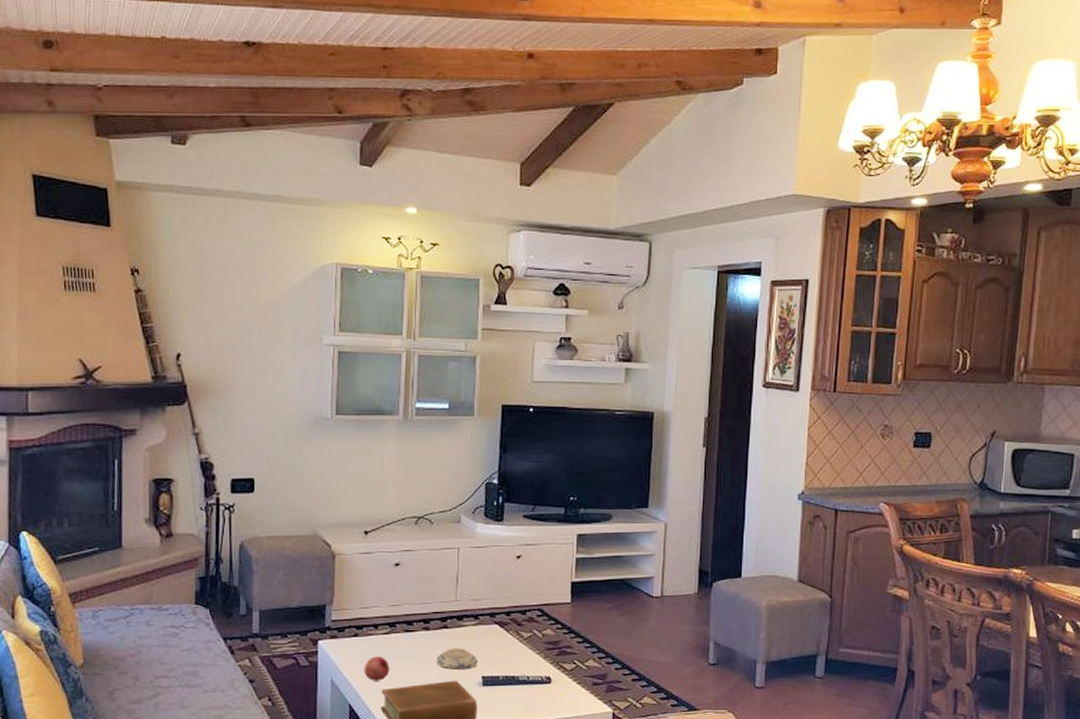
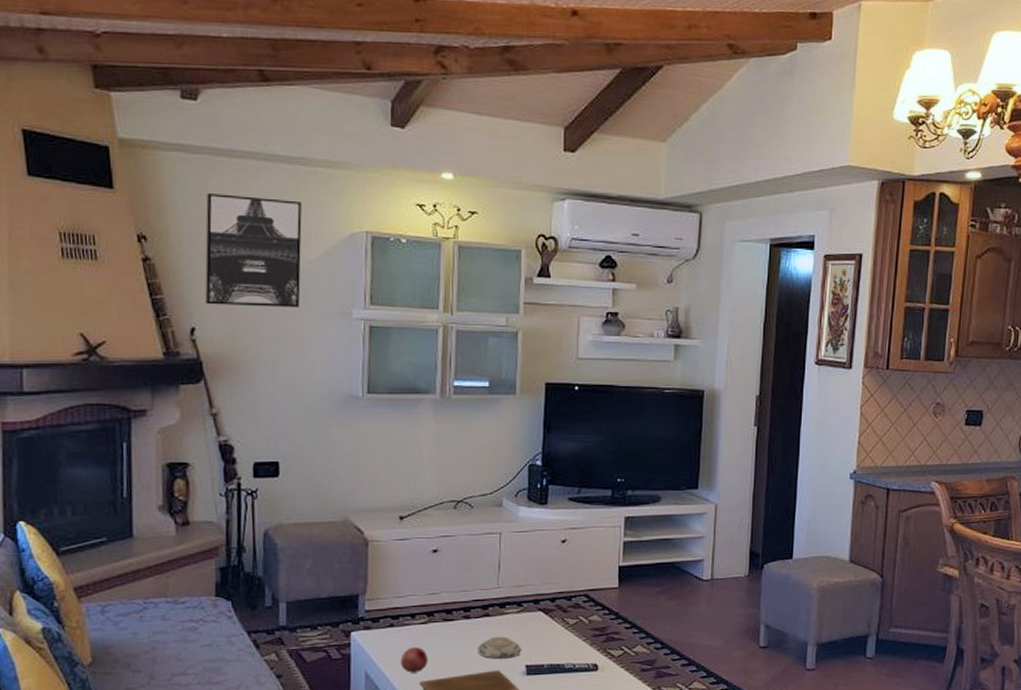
wall art: none [190,230,278,335] -> present [204,194,302,308]

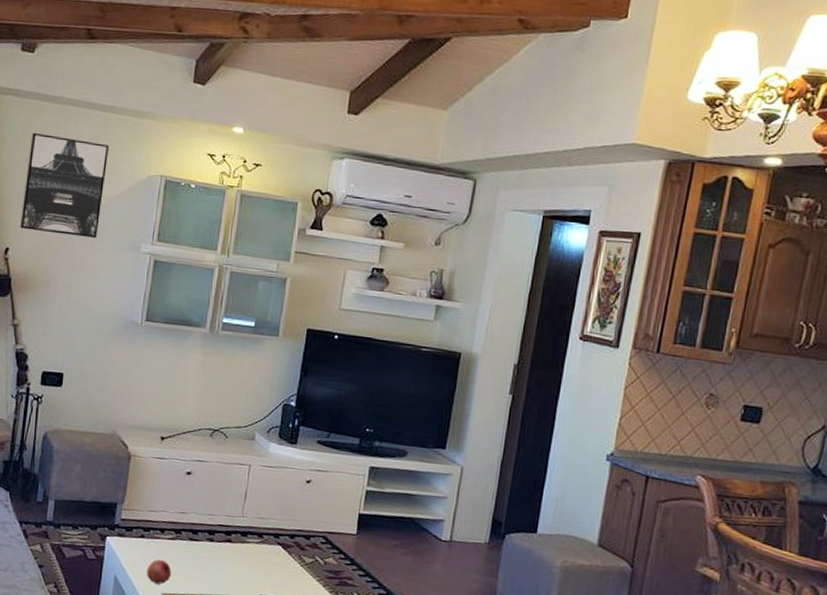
decorative bowl: present [478,636,521,659] -> none [217,562,257,586]

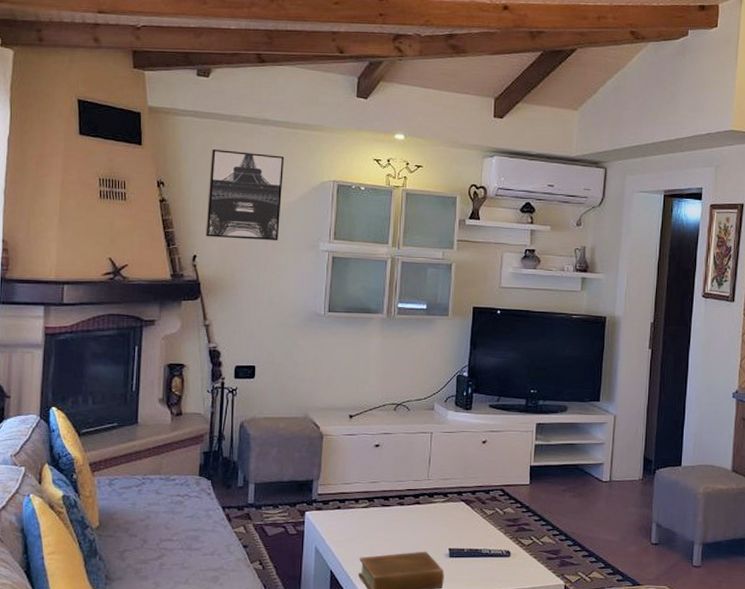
fruit: present [146,559,172,584] -> none [344,527,368,550]

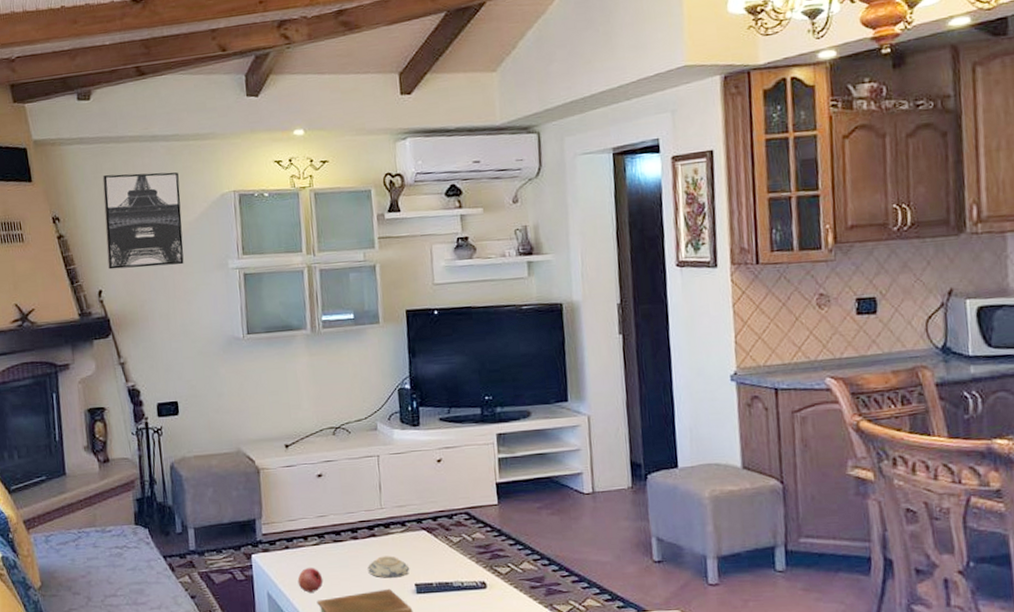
fruit: none [344,527,368,550] -> present [297,567,324,593]
decorative bowl: none [409,522,445,542] -> present [367,556,409,578]

